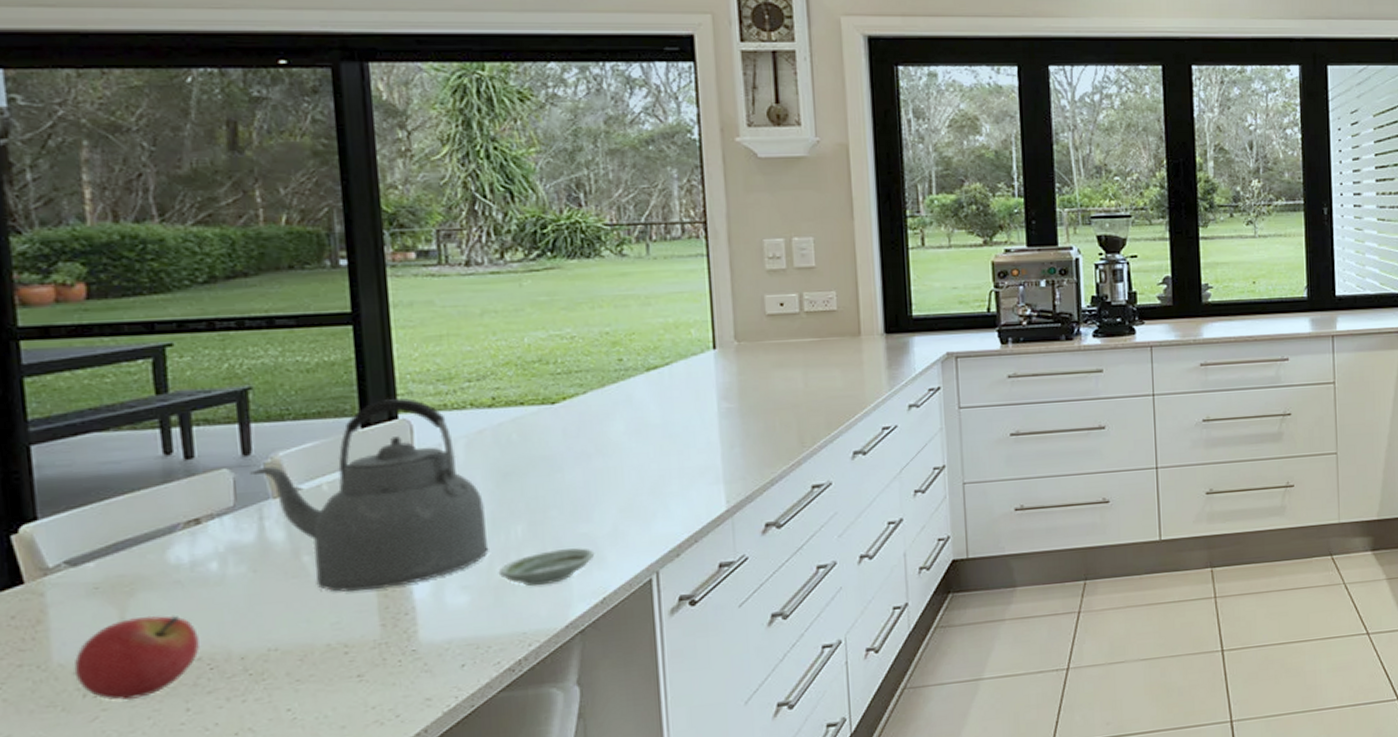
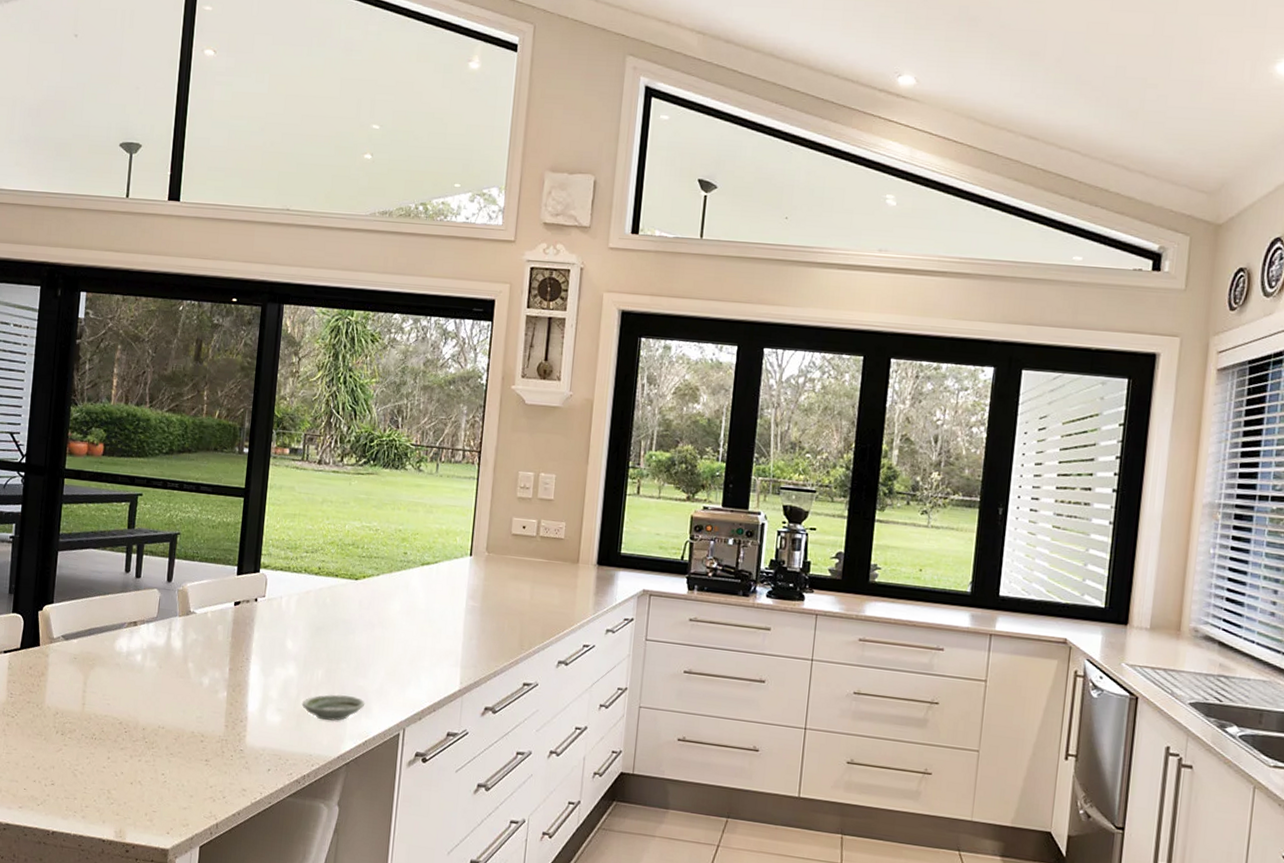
fruit: present [74,615,200,701] -> none [54,684,123,743]
kettle: present [250,398,489,593] -> none [169,557,301,699]

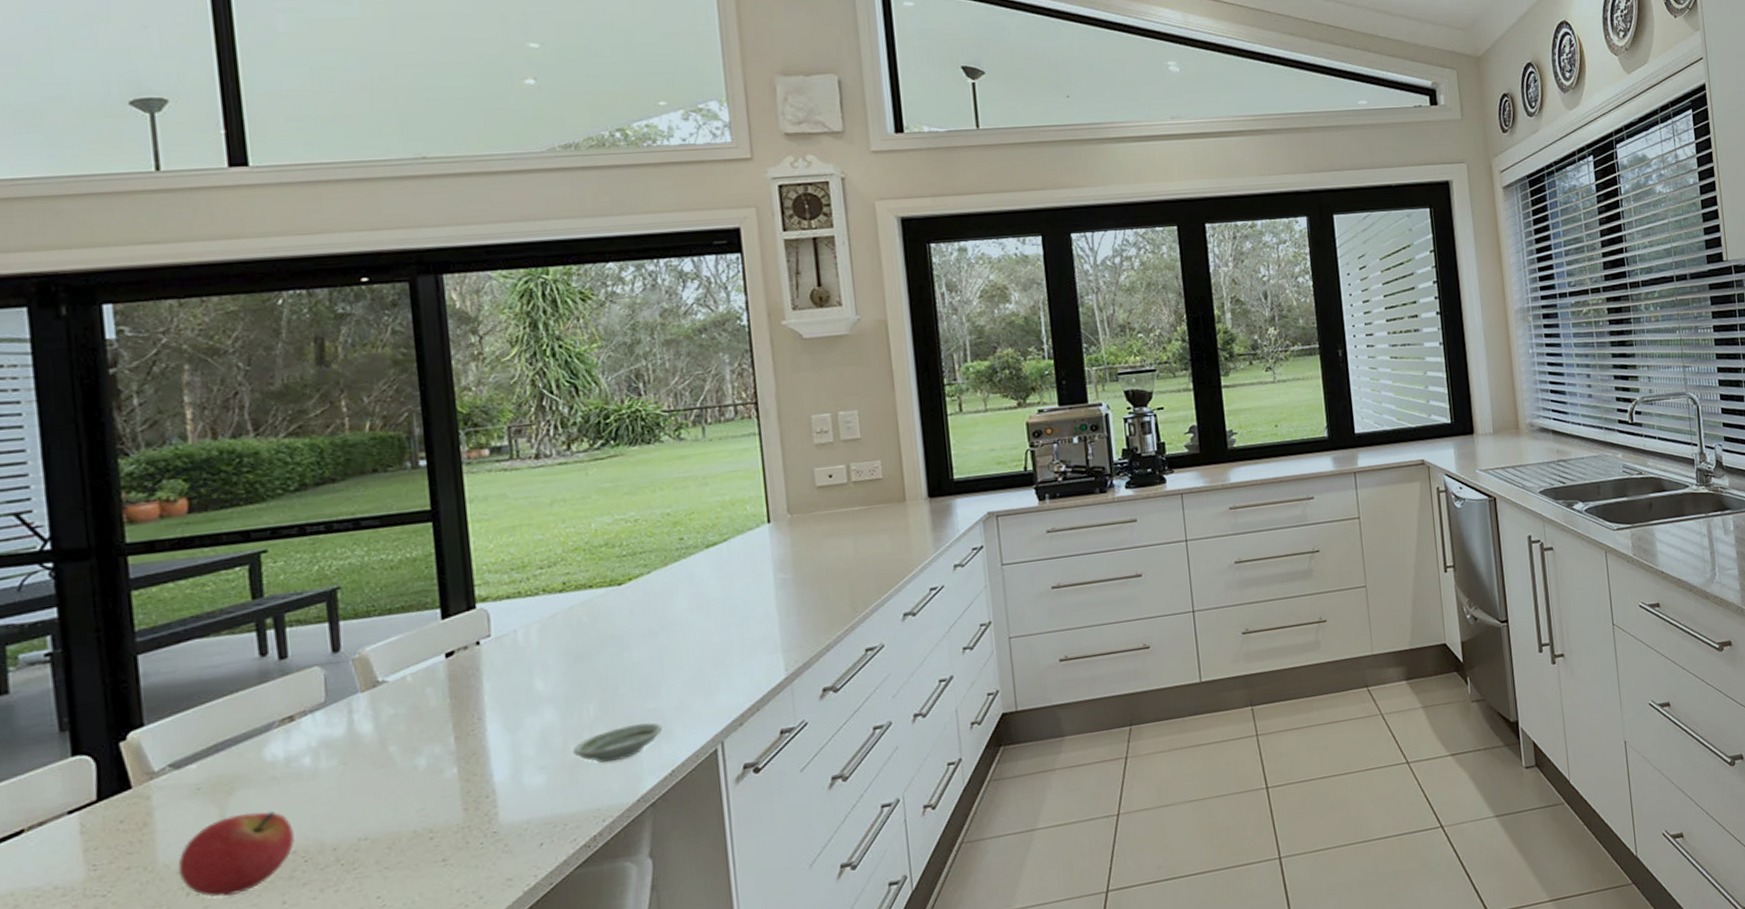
fruit: none [54,684,123,743] -> present [178,811,294,897]

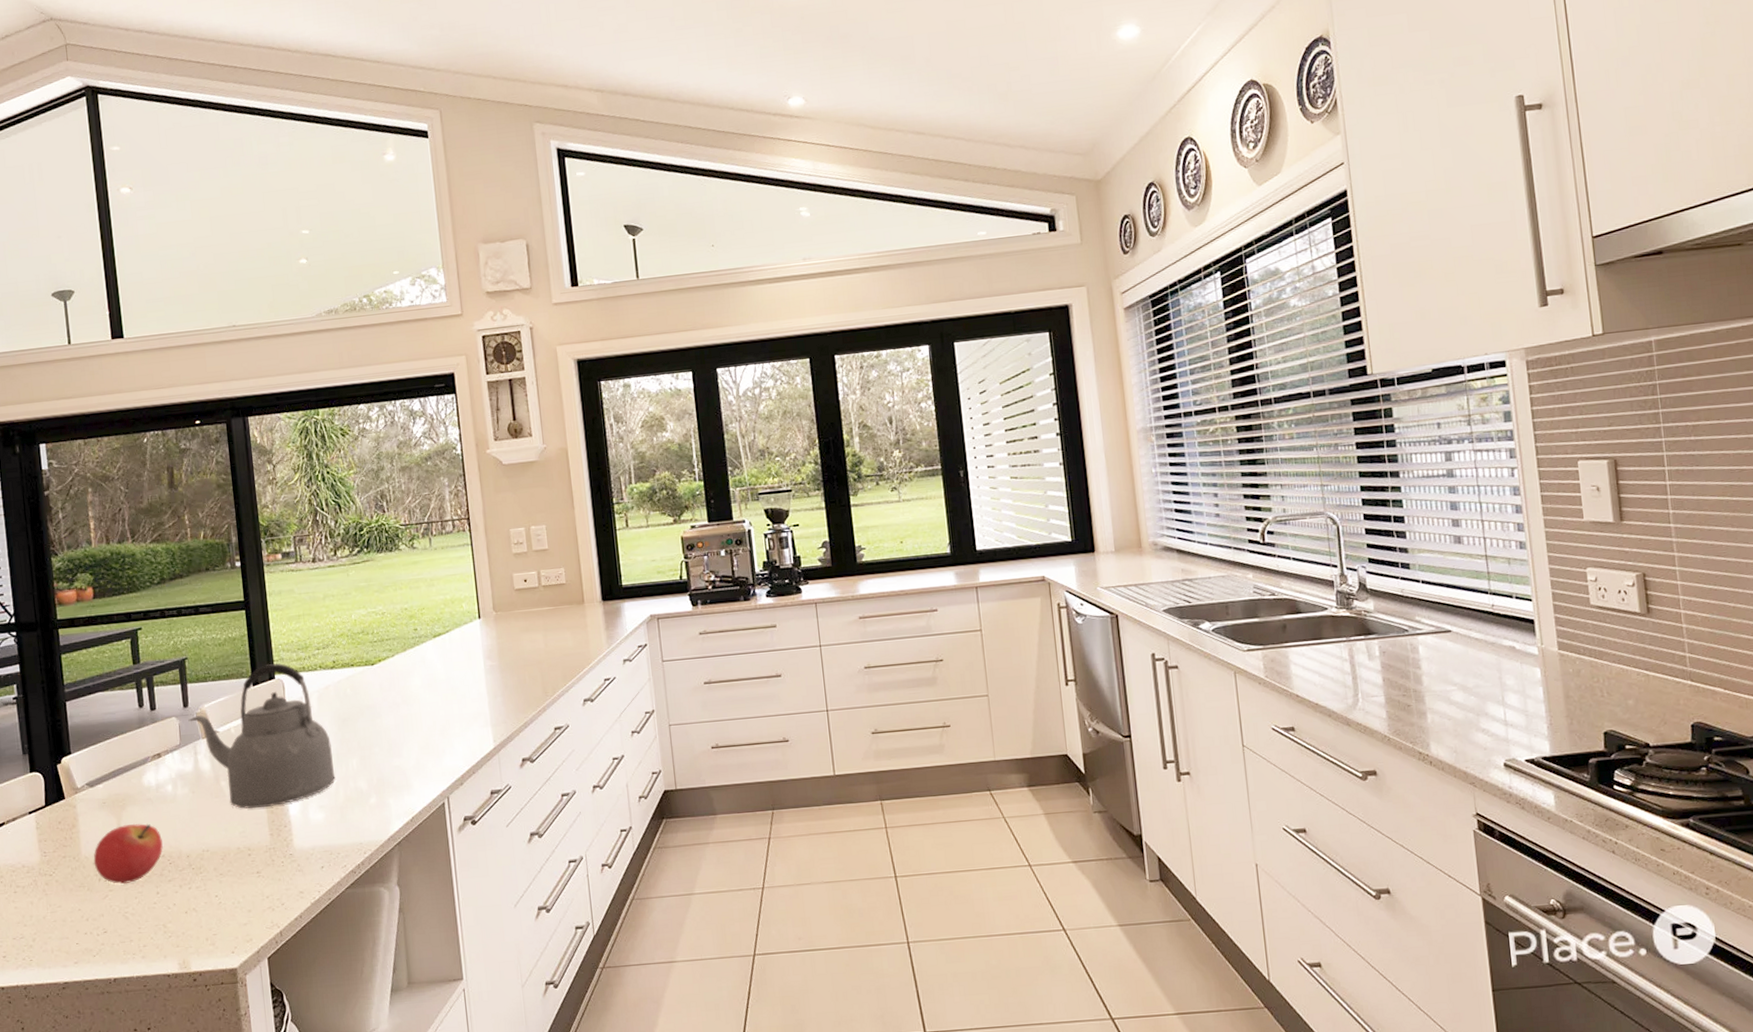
kettle: none [339,588,563,780] -> present [188,663,336,809]
saucer: present [572,722,663,763] -> none [342,777,405,807]

